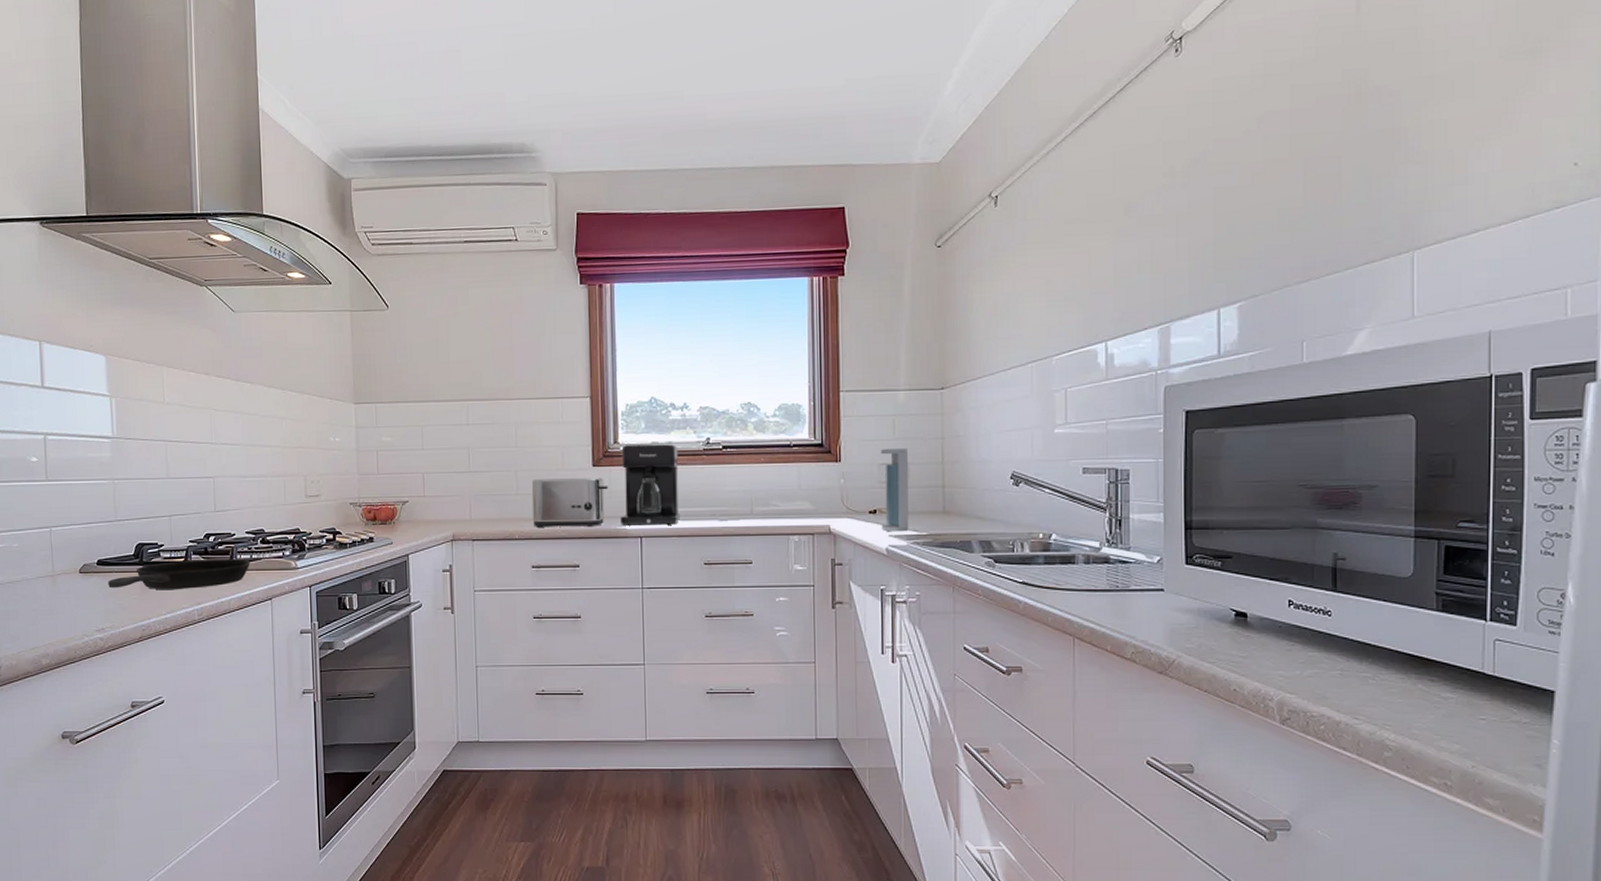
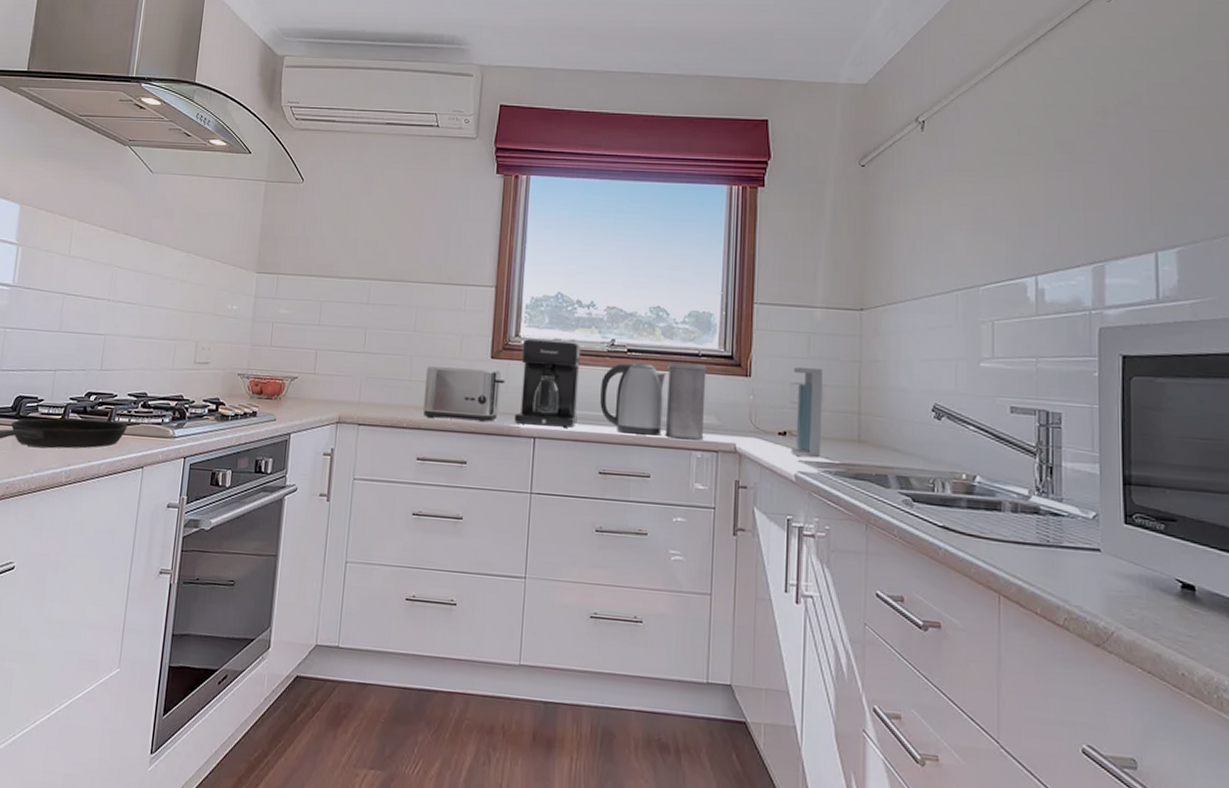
kettle: none [700,457,760,525] -> present [600,362,666,436]
canister: none [762,454,800,526] -> present [664,363,707,440]

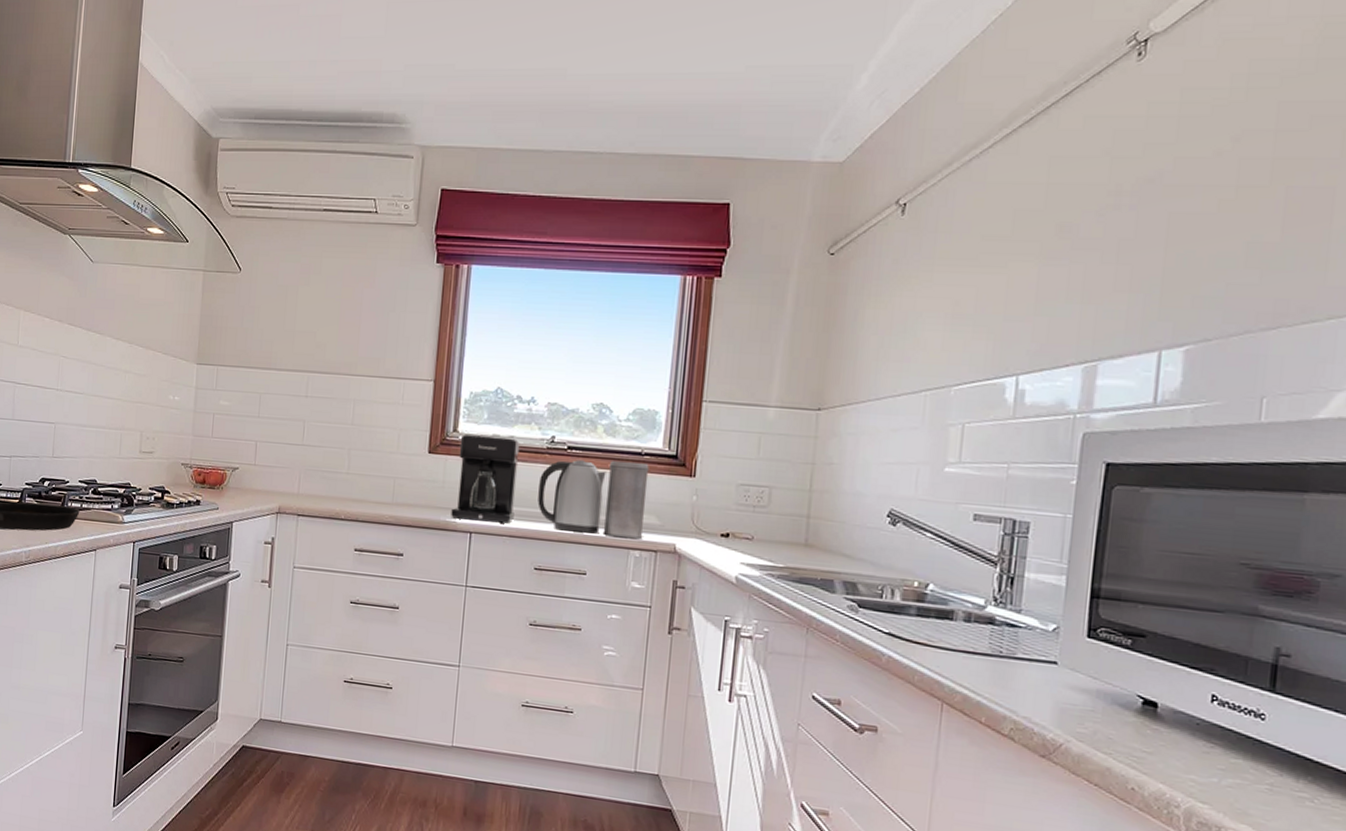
toaster: present [422,366,506,423] -> none [360,460,443,517]
soap dispenser: present [790,366,822,458] -> none [732,467,772,561]

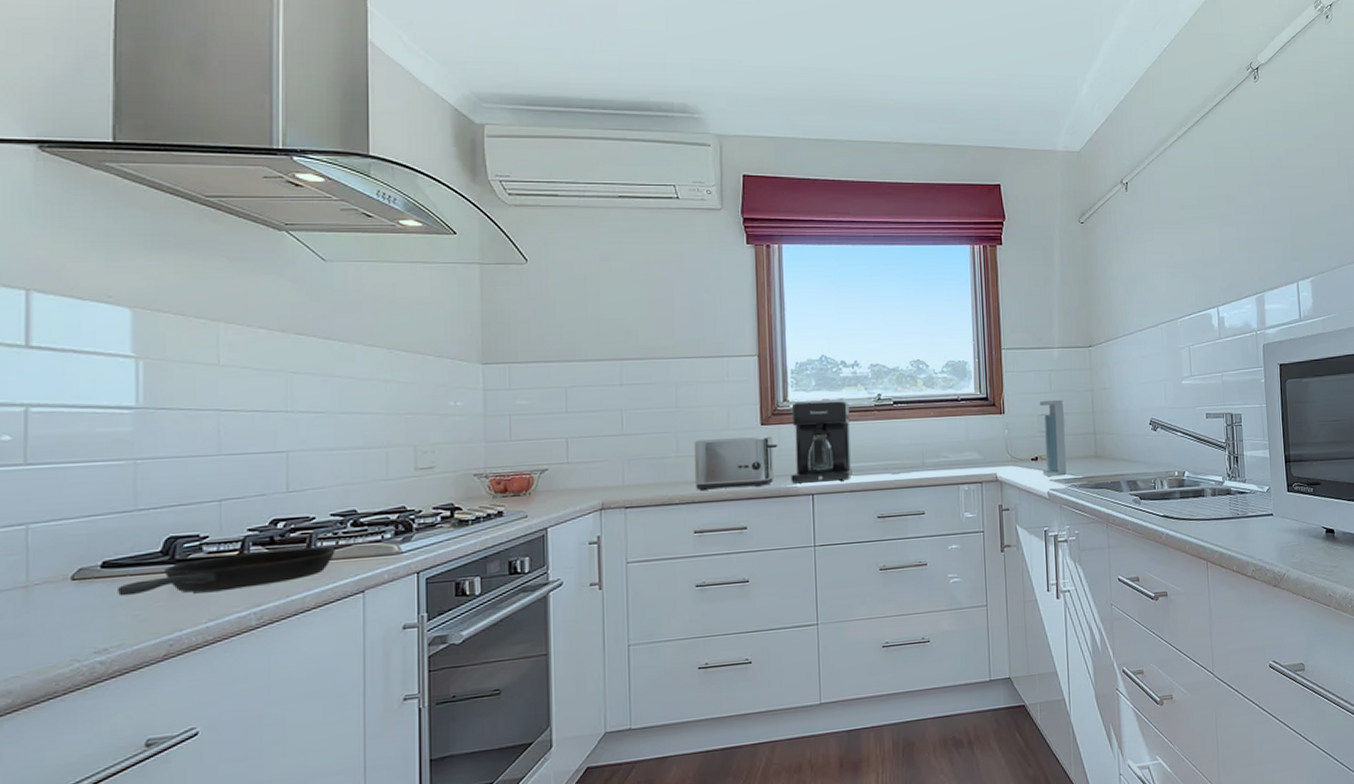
toaster: none [360,460,443,517] -> present [693,436,778,490]
kettle: present [538,460,606,534] -> none [872,412,931,478]
canister: present [602,461,649,540] -> none [931,408,969,477]
soap dispenser: none [732,467,772,561] -> present [1040,400,1067,477]

